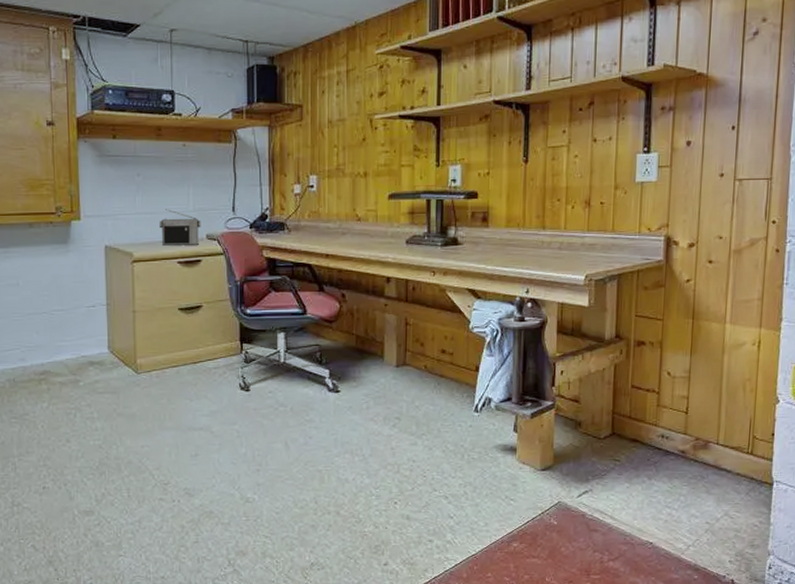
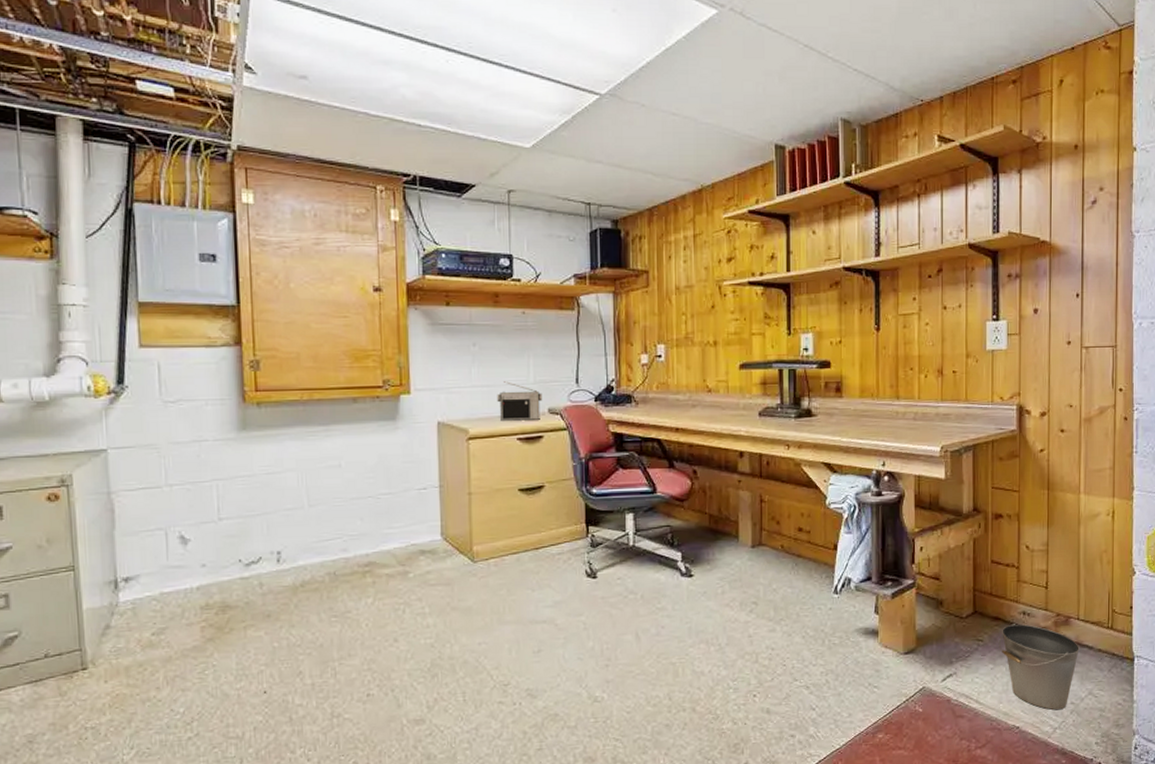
bucket: none [635,446,718,529] -> present [998,624,1079,710]

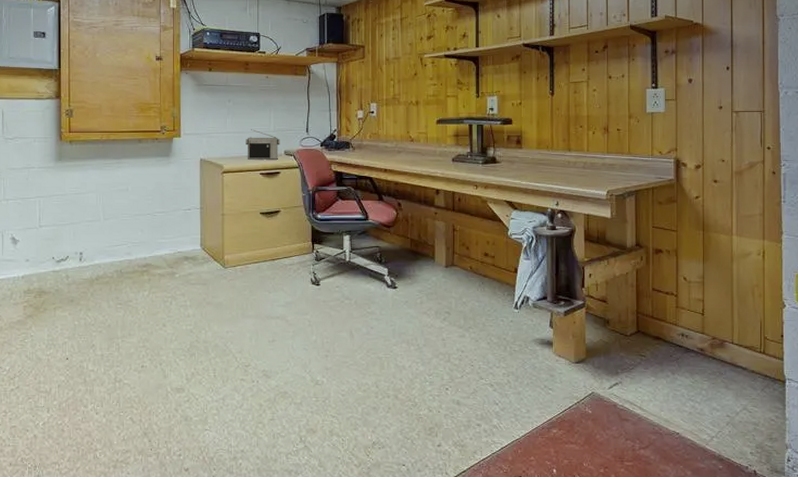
bucket: present [998,624,1079,710] -> none [659,344,734,421]

